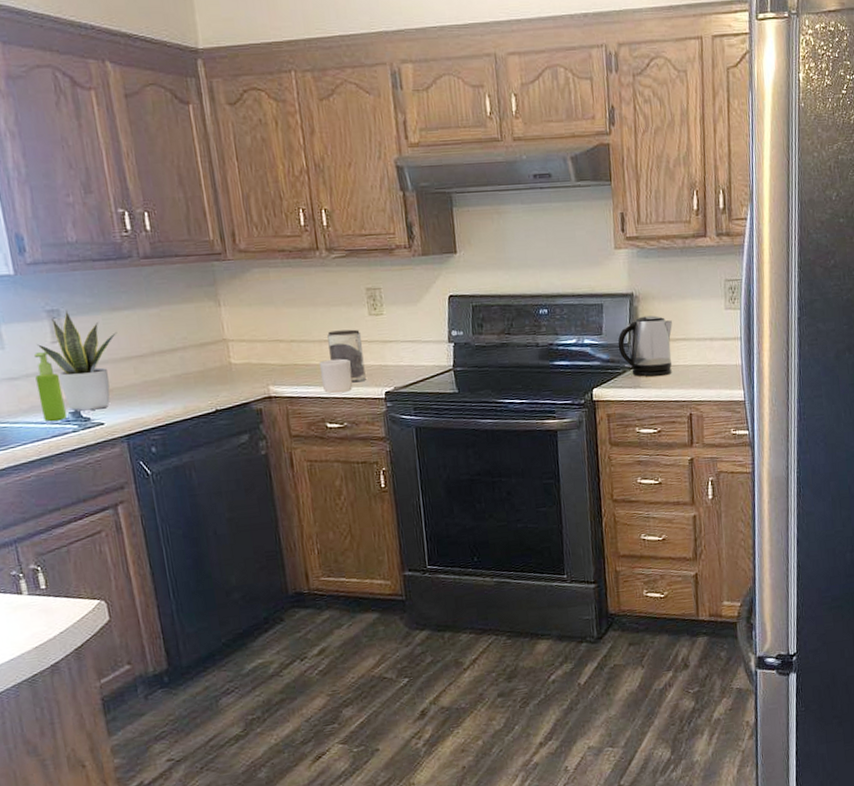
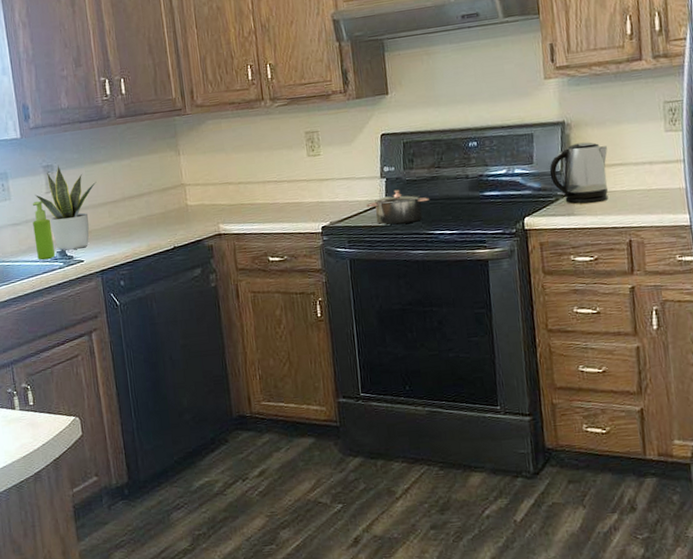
mug: present [319,358,353,394] -> none [262,197,293,230]
jar: present [327,329,366,383] -> none [270,170,305,219]
cooking pot: none [432,355,500,393] -> present [365,189,430,226]

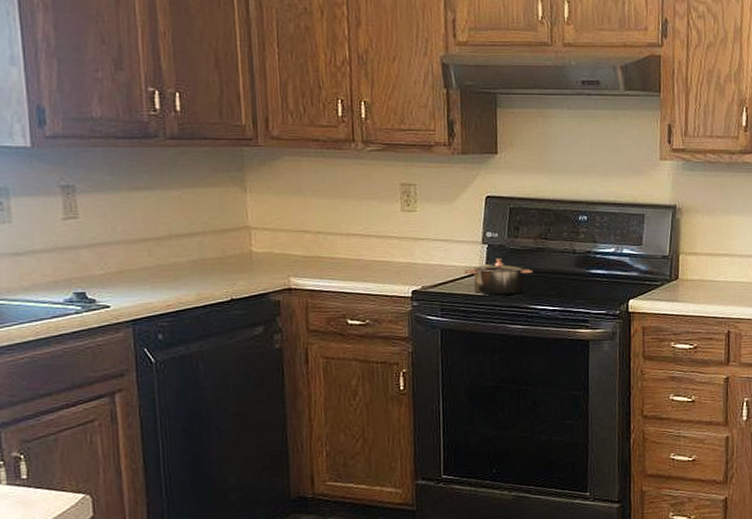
soap dispenser: present [32,201,56,260] -> none [41,229,72,301]
potted plant: present [34,164,97,251] -> none [46,186,134,292]
kettle: present [549,142,609,205] -> none [657,229,715,292]

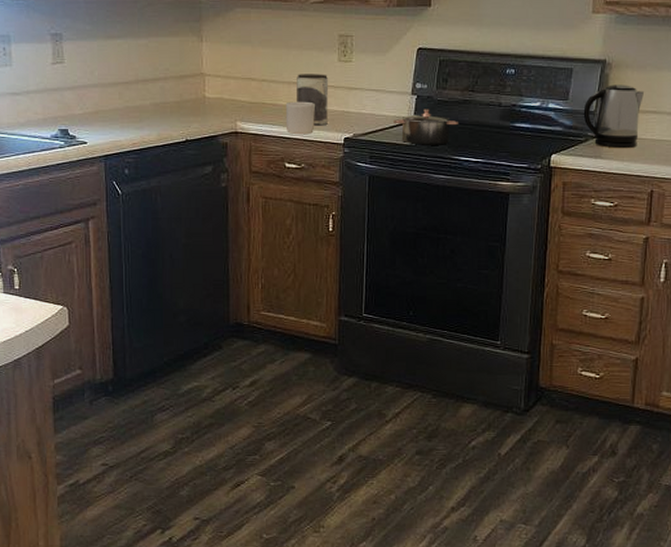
mug: none [345,253,379,290] -> present [285,101,315,135]
jar: none [356,224,393,279] -> present [297,74,329,126]
kettle: none [657,229,715,292] -> present [583,85,644,149]

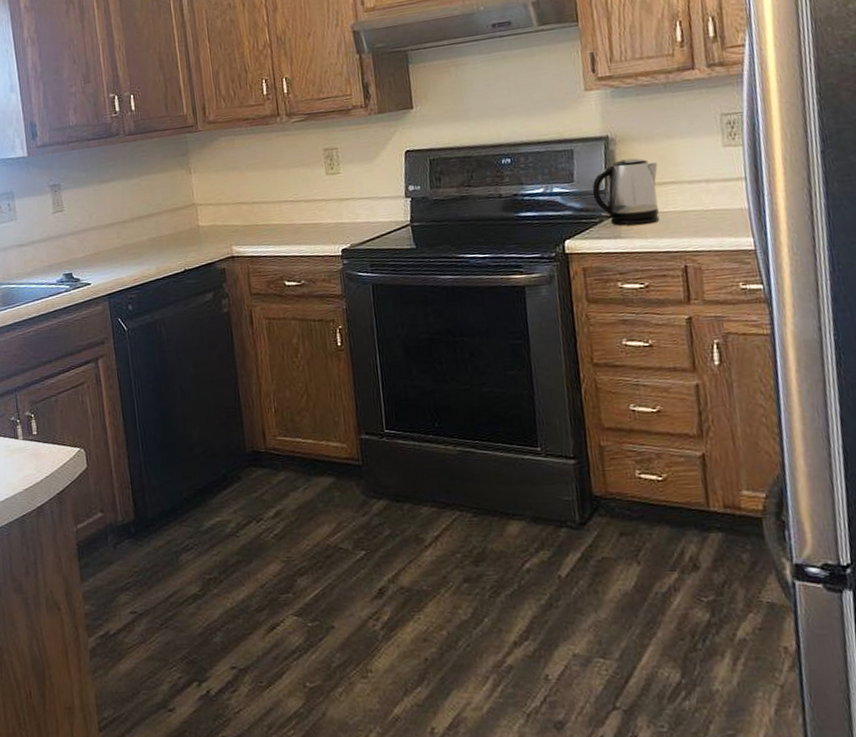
mug: present [285,101,315,135] -> none [278,217,310,253]
jar: present [297,74,329,126] -> none [286,189,323,241]
cooking pot: present [392,109,460,145] -> none [389,209,460,248]

